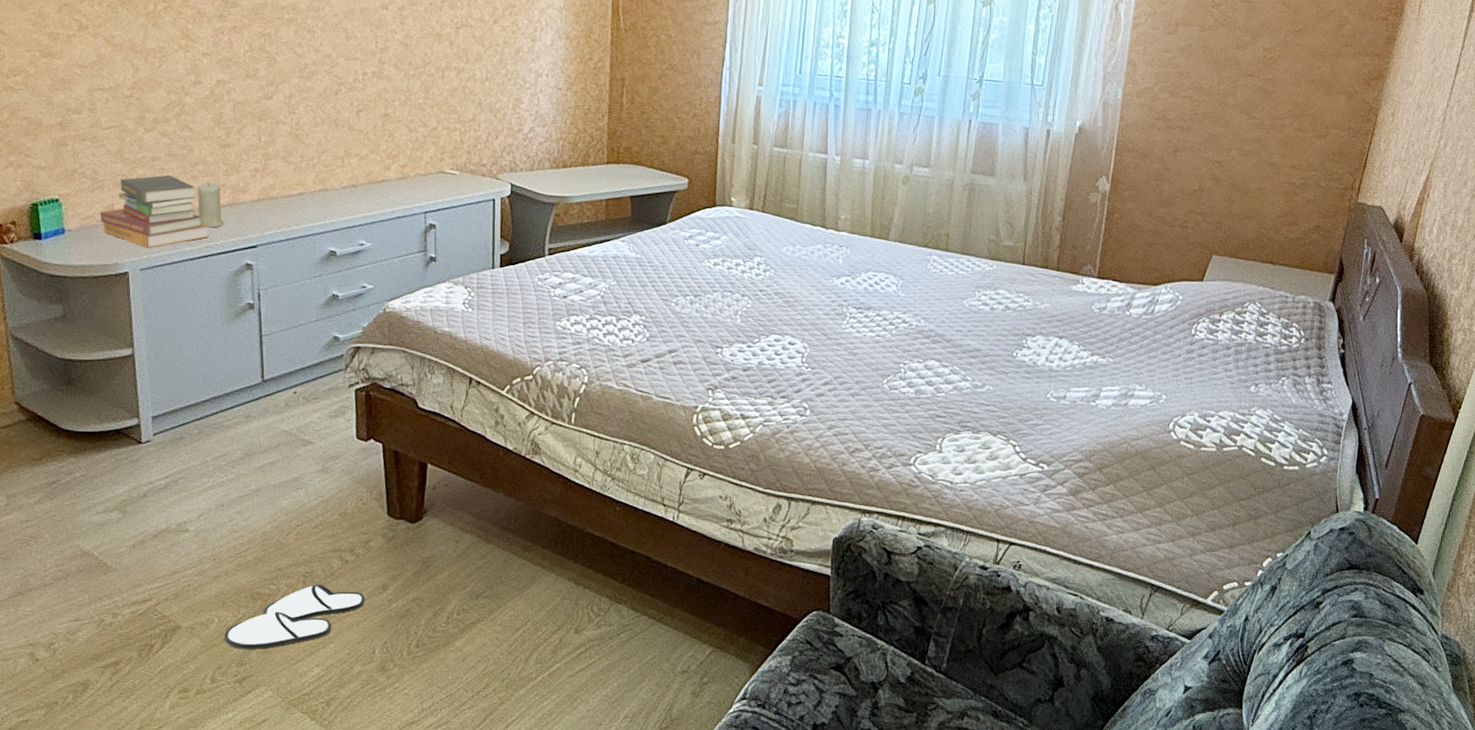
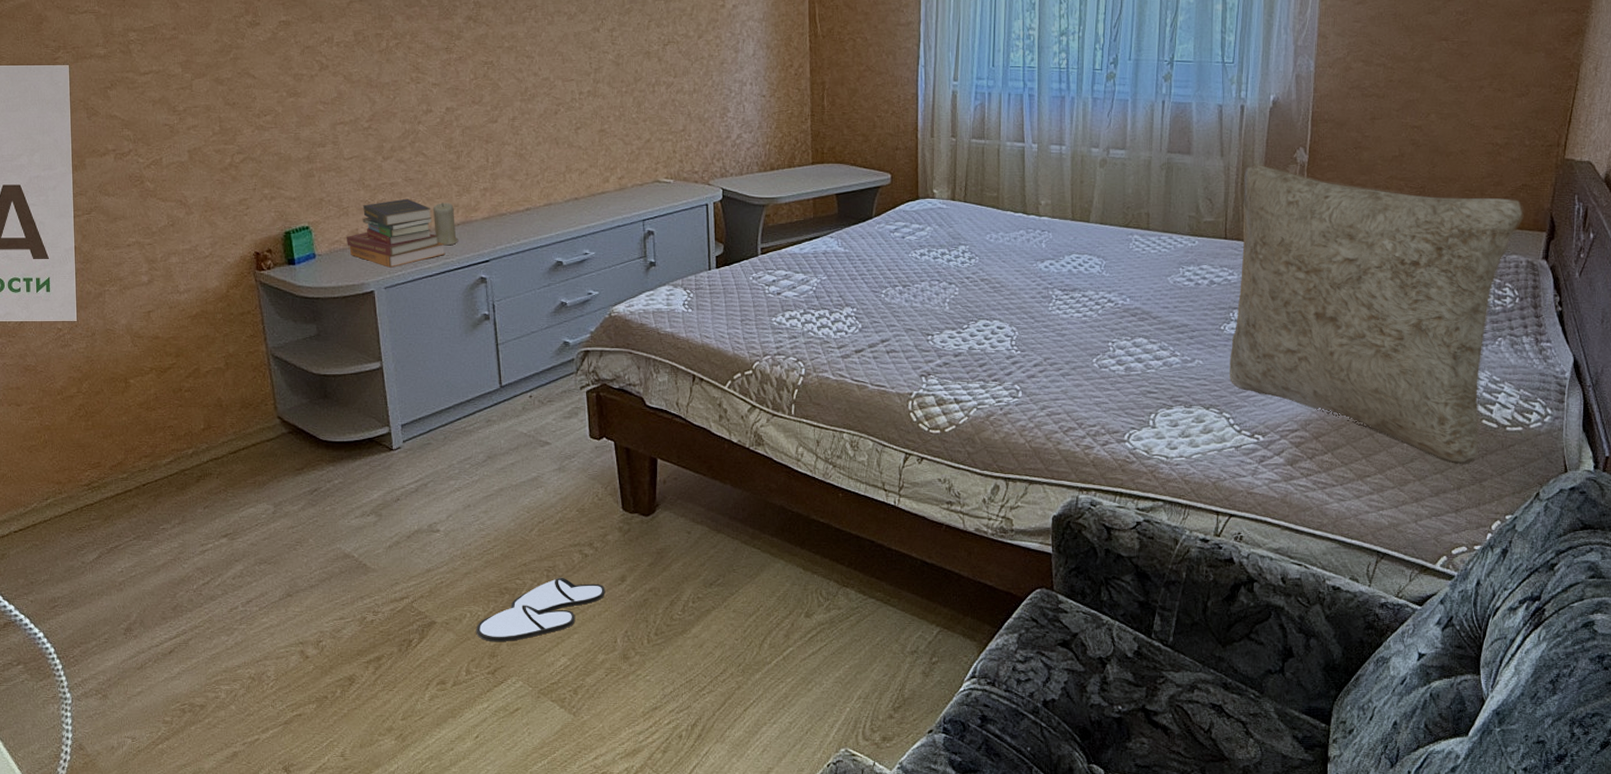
pillow: none [1018,190,1315,503] -> present [1230,164,1524,466]

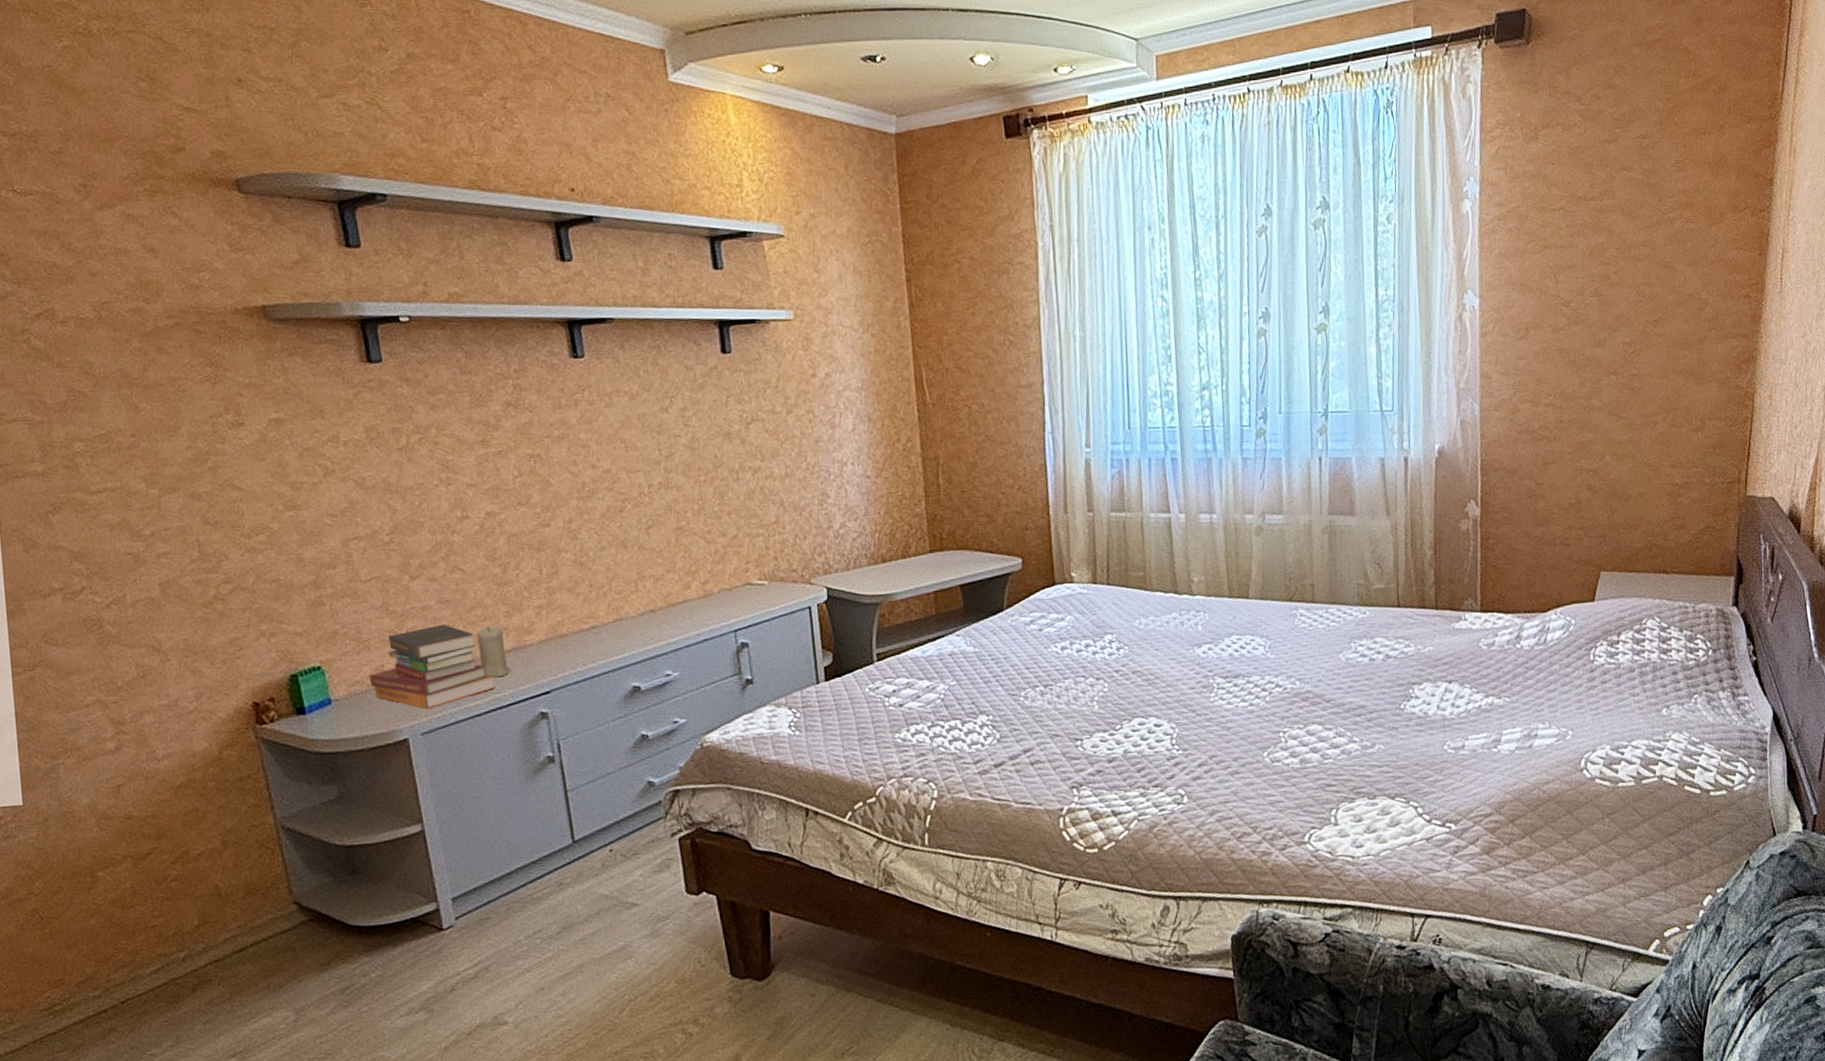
pillow: present [1230,164,1524,466] -> none [1413,521,1710,839]

